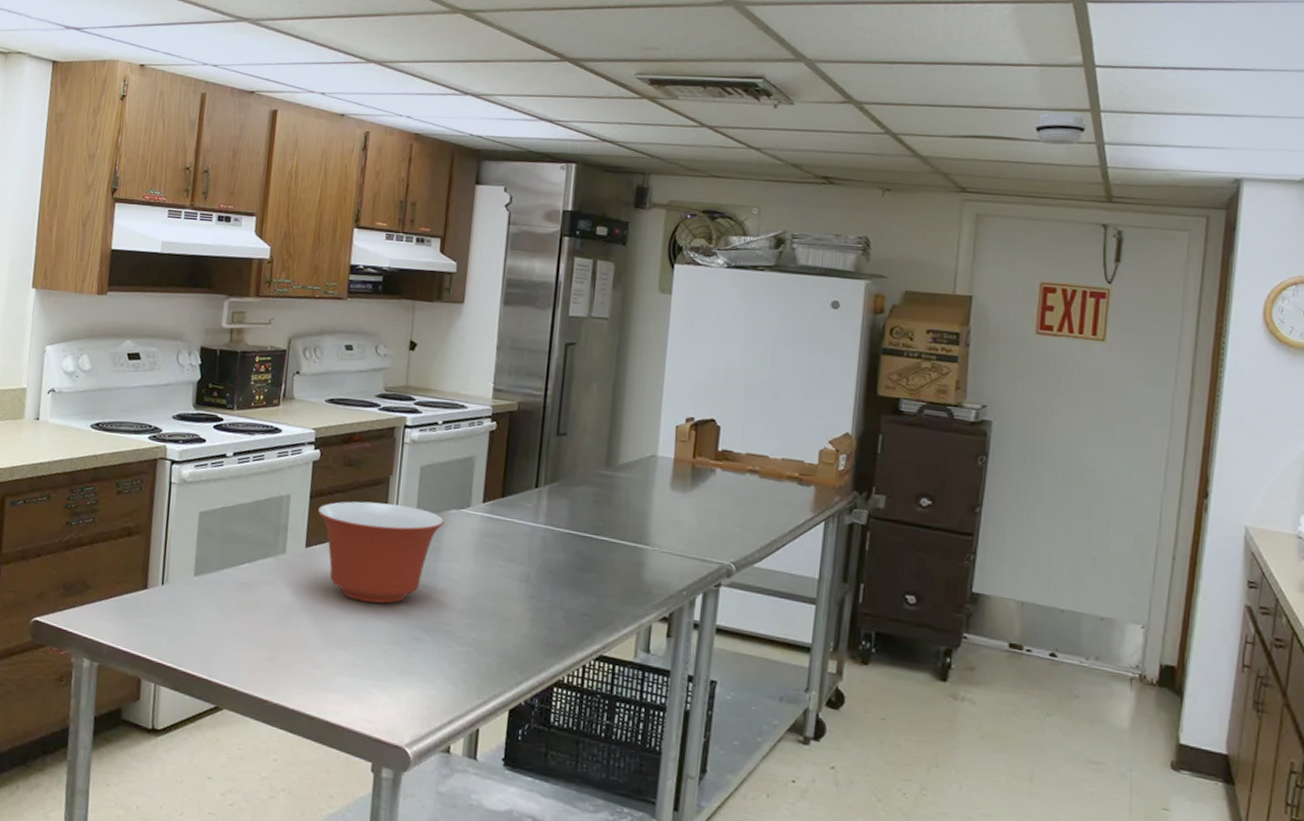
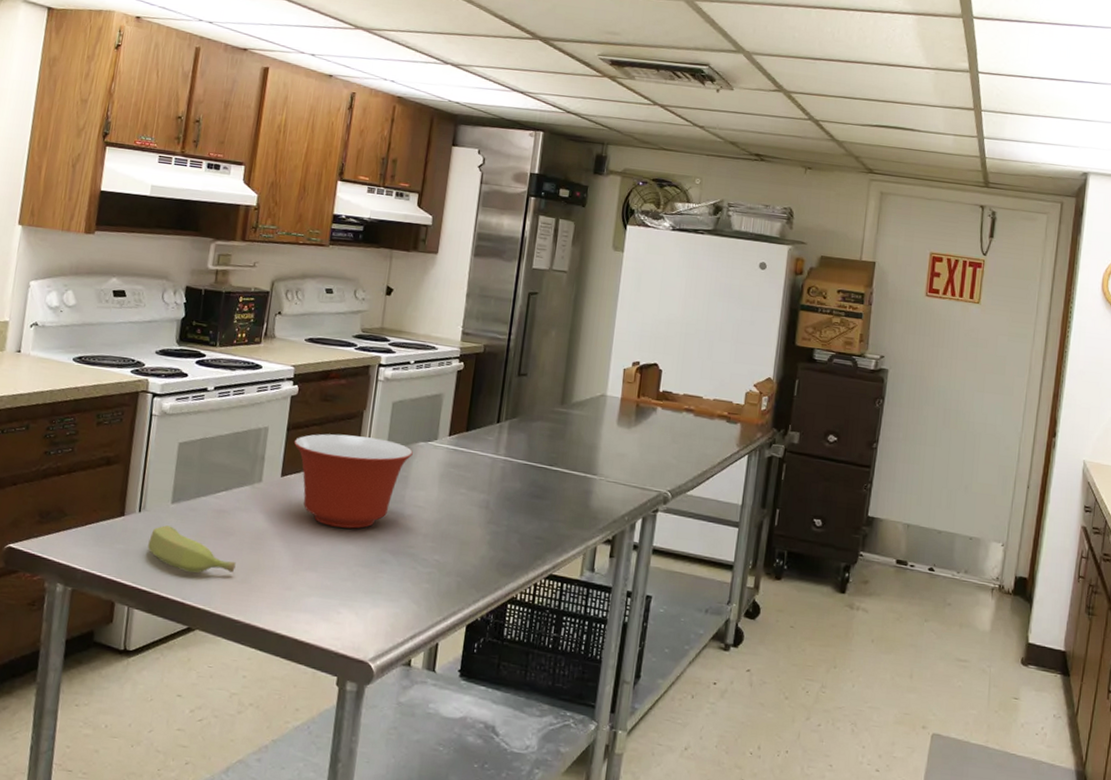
banana: none [172,599,262,650] -> present [148,525,236,574]
smoke detector: present [1035,112,1086,146] -> none [929,109,970,138]

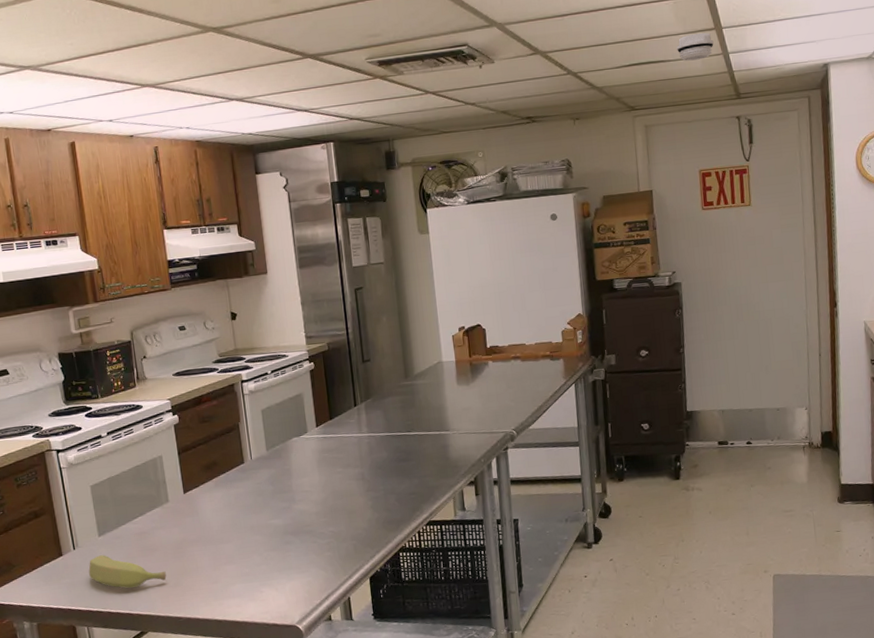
mixing bowl: present [293,433,413,529] -> none [186,443,290,525]
smoke detector: none [929,109,970,138] -> present [677,32,714,61]

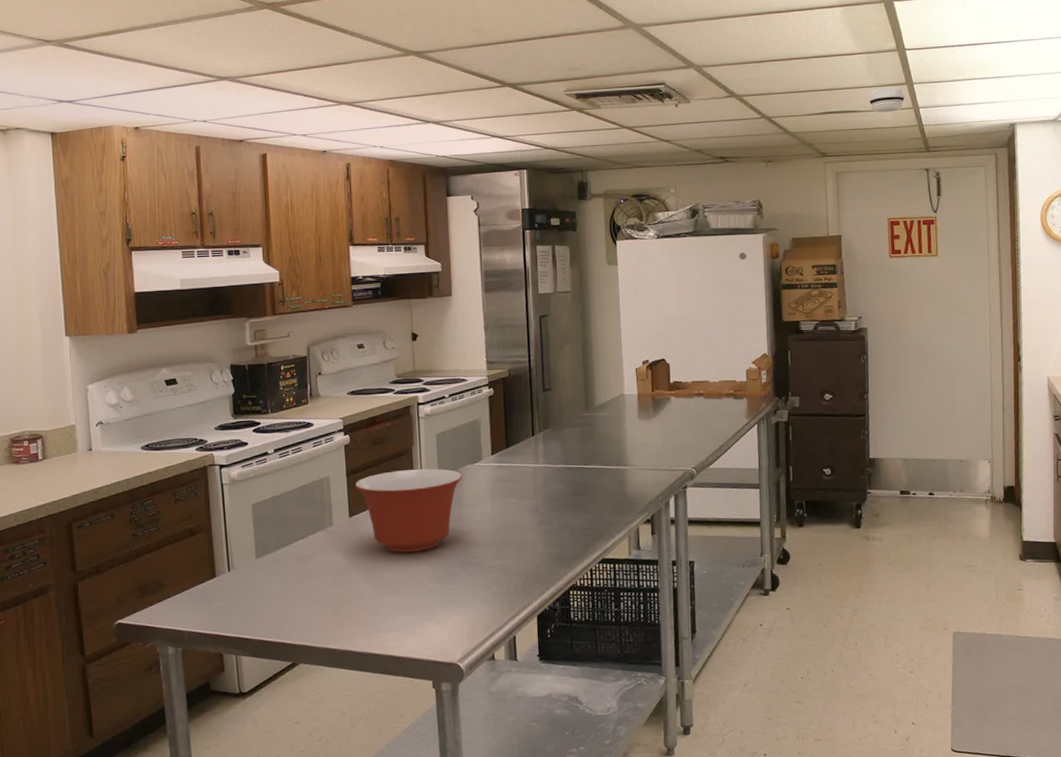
banana: present [88,555,167,589] -> none [242,578,324,616]
mixing bowl: none [186,443,290,525] -> present [354,468,463,553]

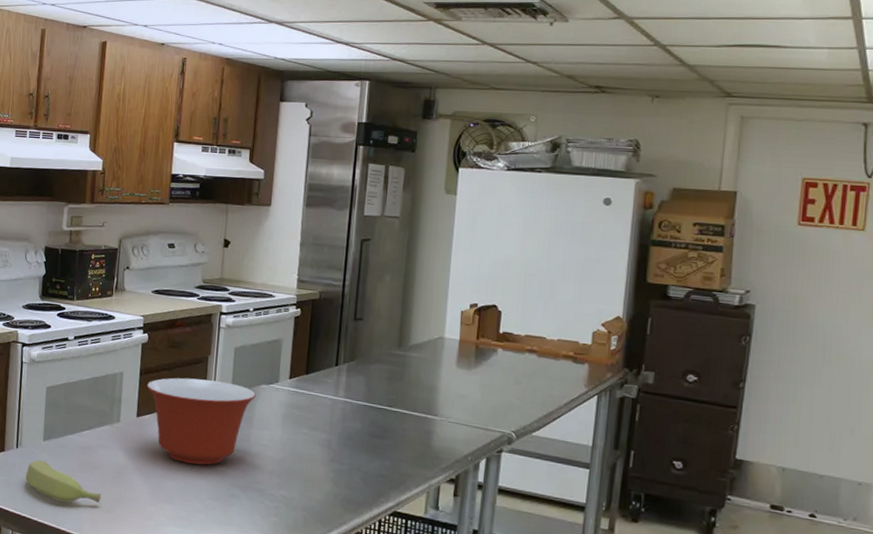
banana: none [242,578,324,616] -> present [25,460,101,503]
smoke detector: present [869,86,905,113] -> none [798,20,848,51]

